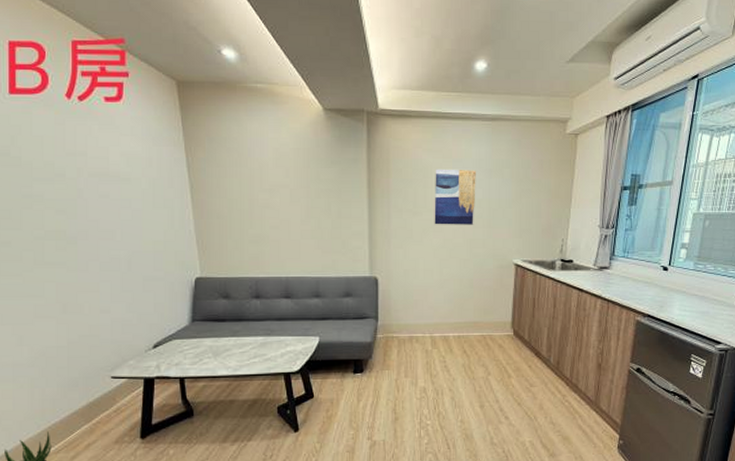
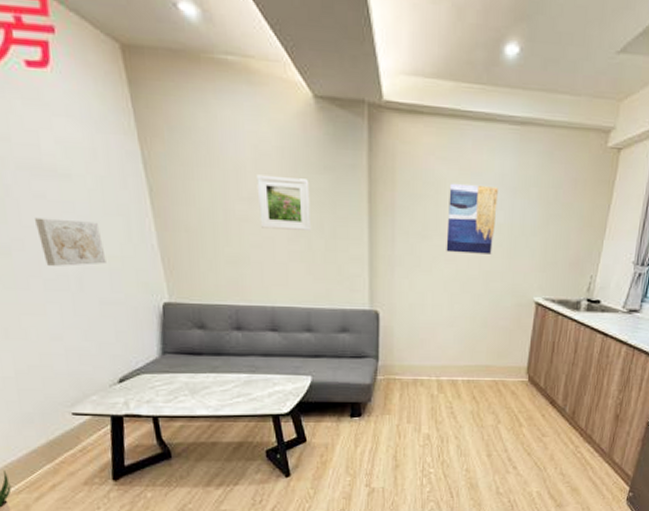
wall art: none [99,213,152,251] -> present [35,217,106,266]
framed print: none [277,171,320,214] -> present [256,174,310,232]

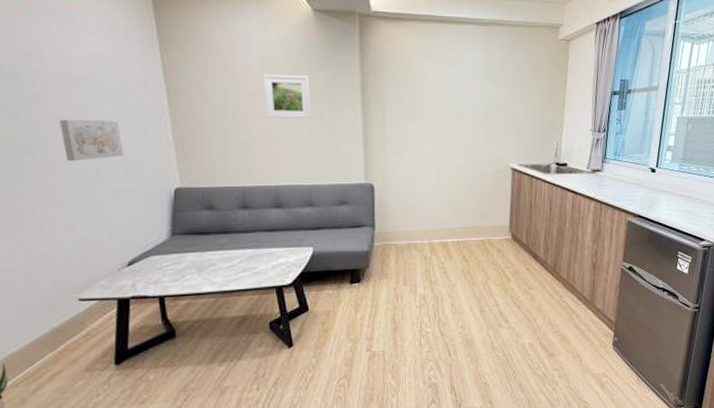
wall art: present [446,183,498,254] -> none [430,73,472,130]

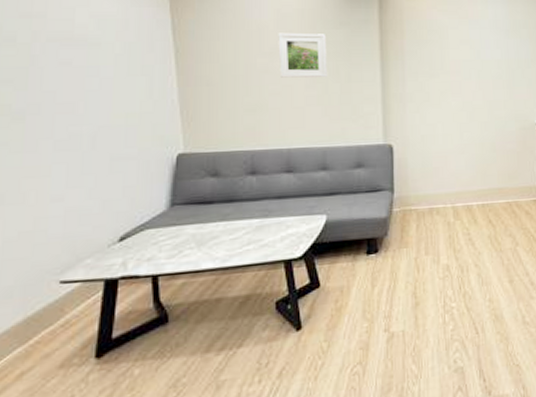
wall art: present [60,119,124,161] -> none [56,82,124,127]

